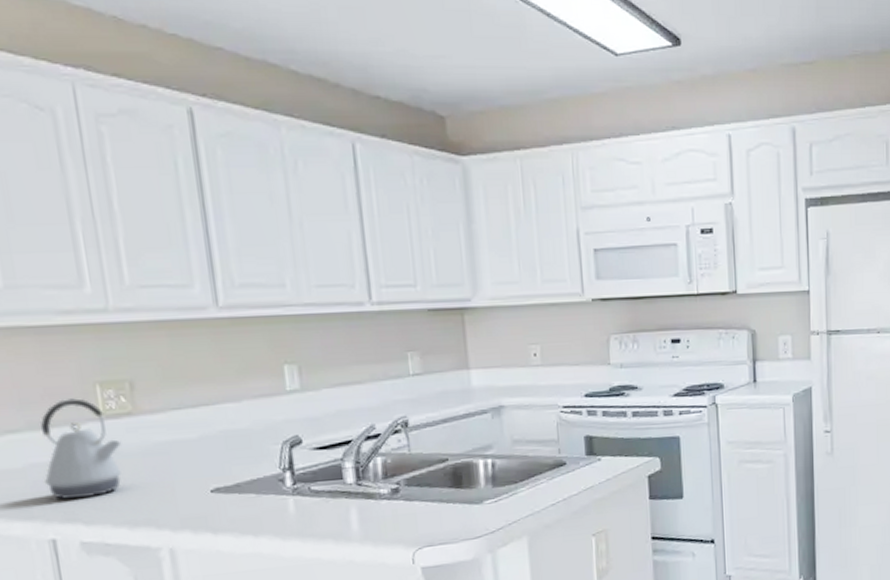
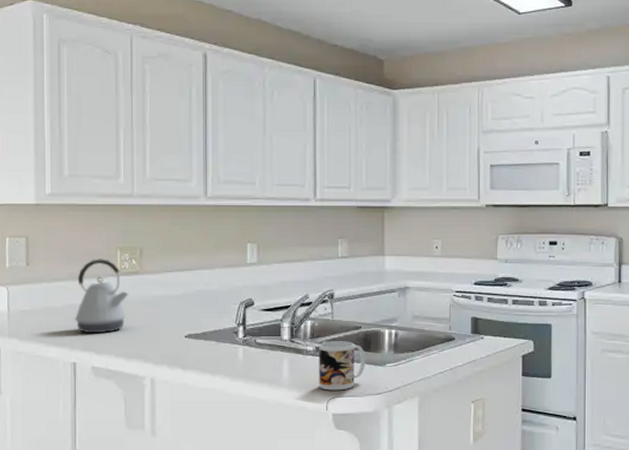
mug: none [395,477,458,540] -> present [319,341,365,391]

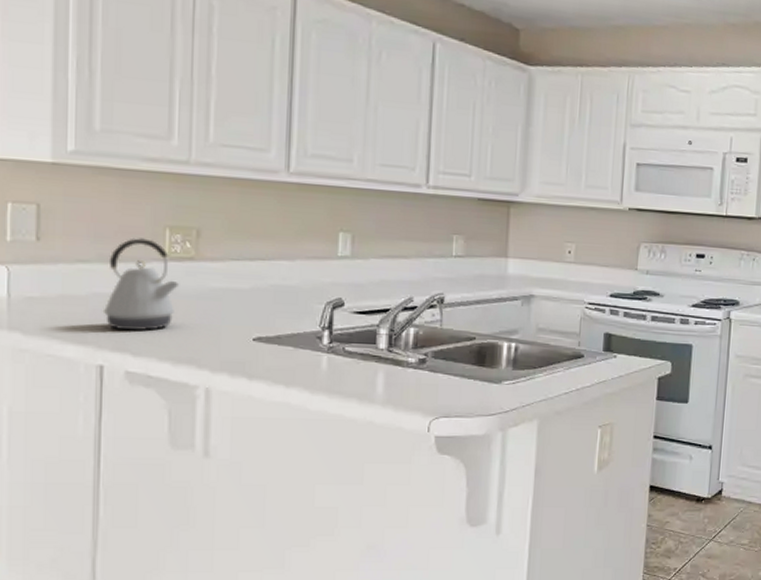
mug: present [319,341,365,391] -> none [420,352,478,410]

